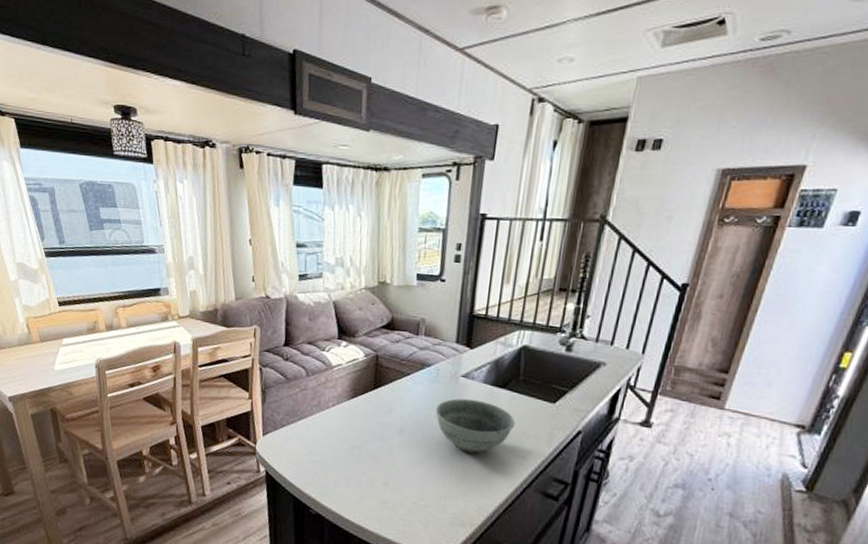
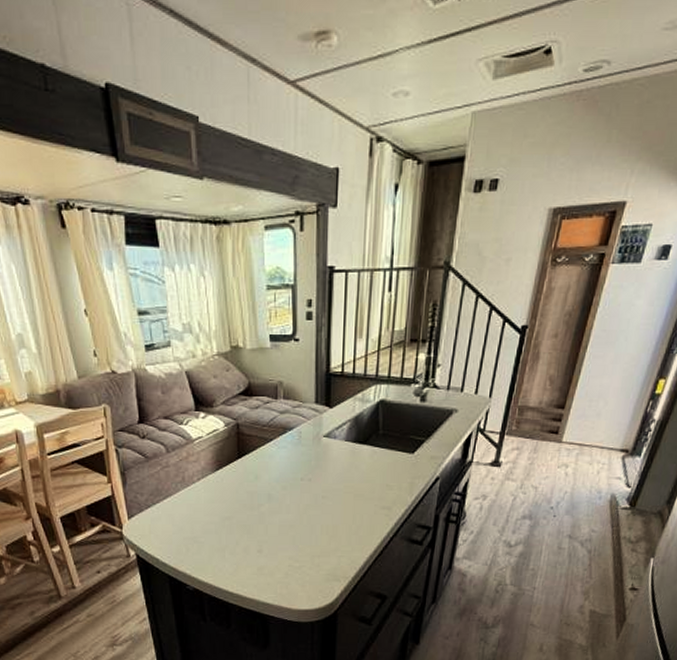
bowl: present [436,398,516,454] -> none [302,458,379,511]

